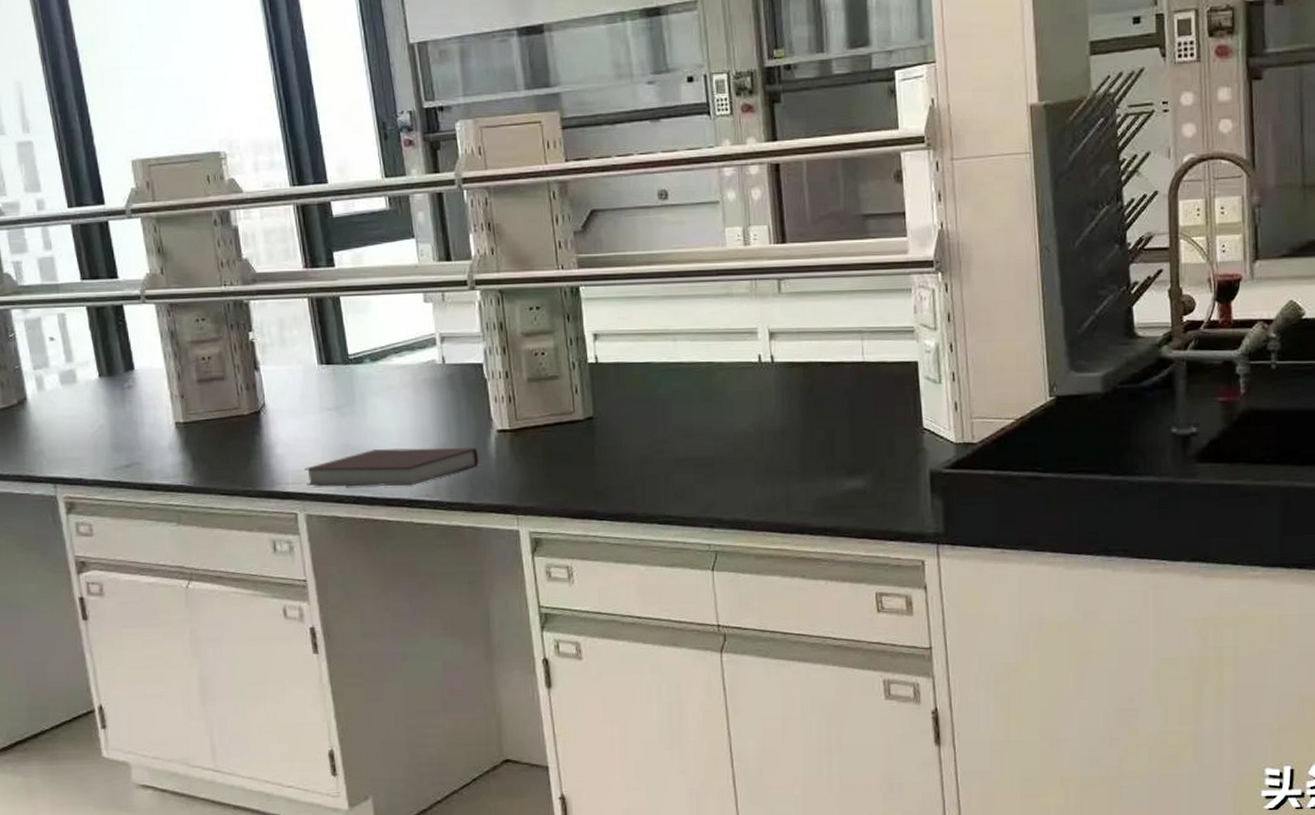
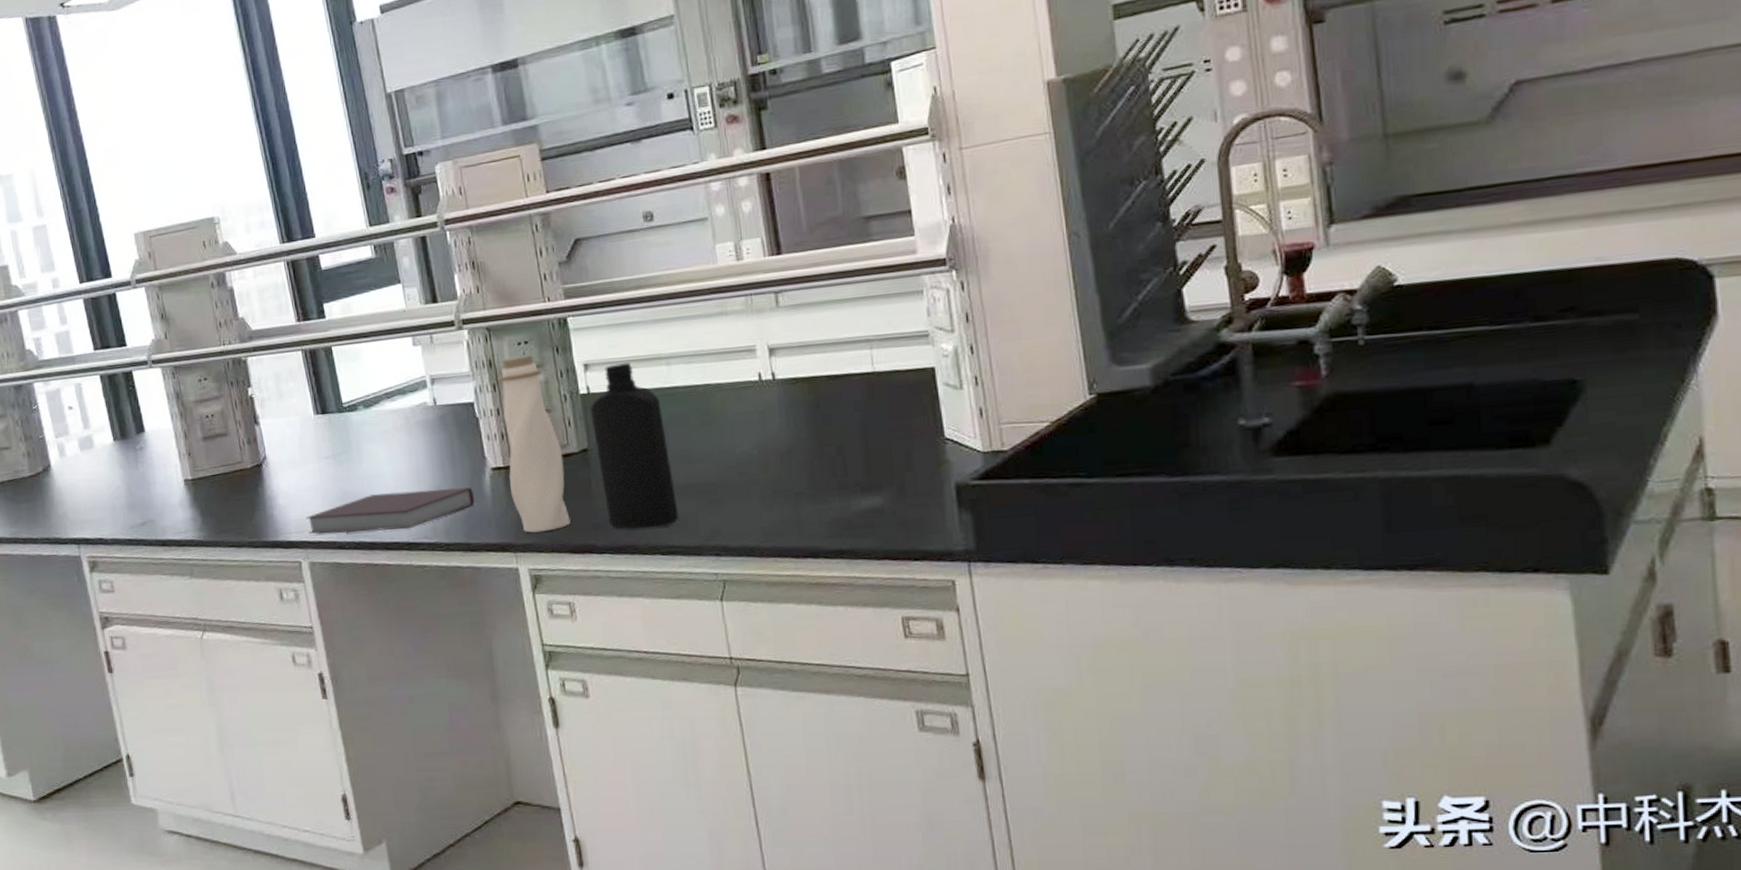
water bottle: none [508,320,573,496] -> present [498,355,571,533]
bottle: none [597,335,677,498] -> present [590,362,679,529]

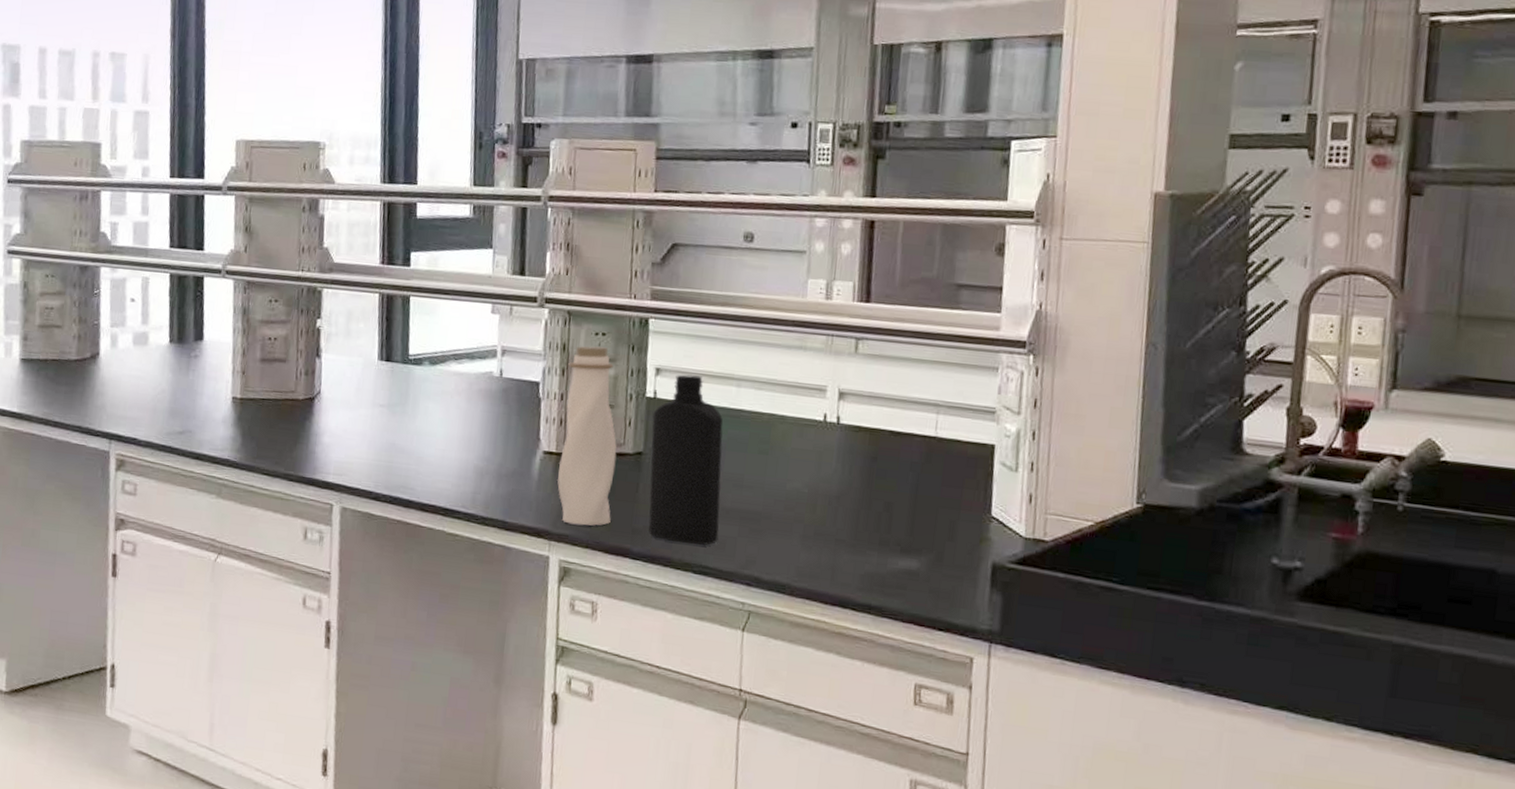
notebook: present [306,487,475,534] -> none [347,452,521,495]

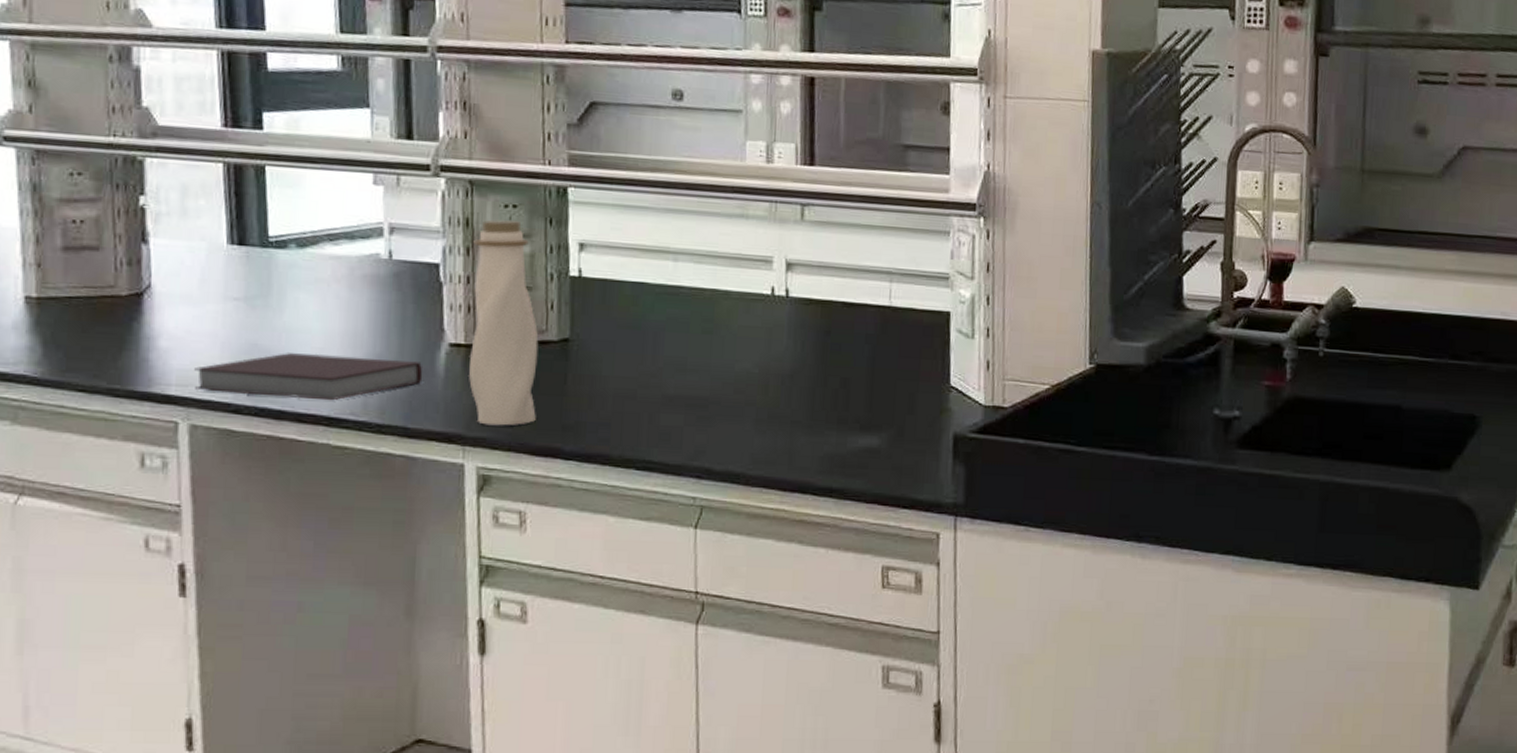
notebook: none [347,452,521,495] -> present [194,353,423,401]
bottle: present [648,374,723,545] -> none [578,249,663,439]

